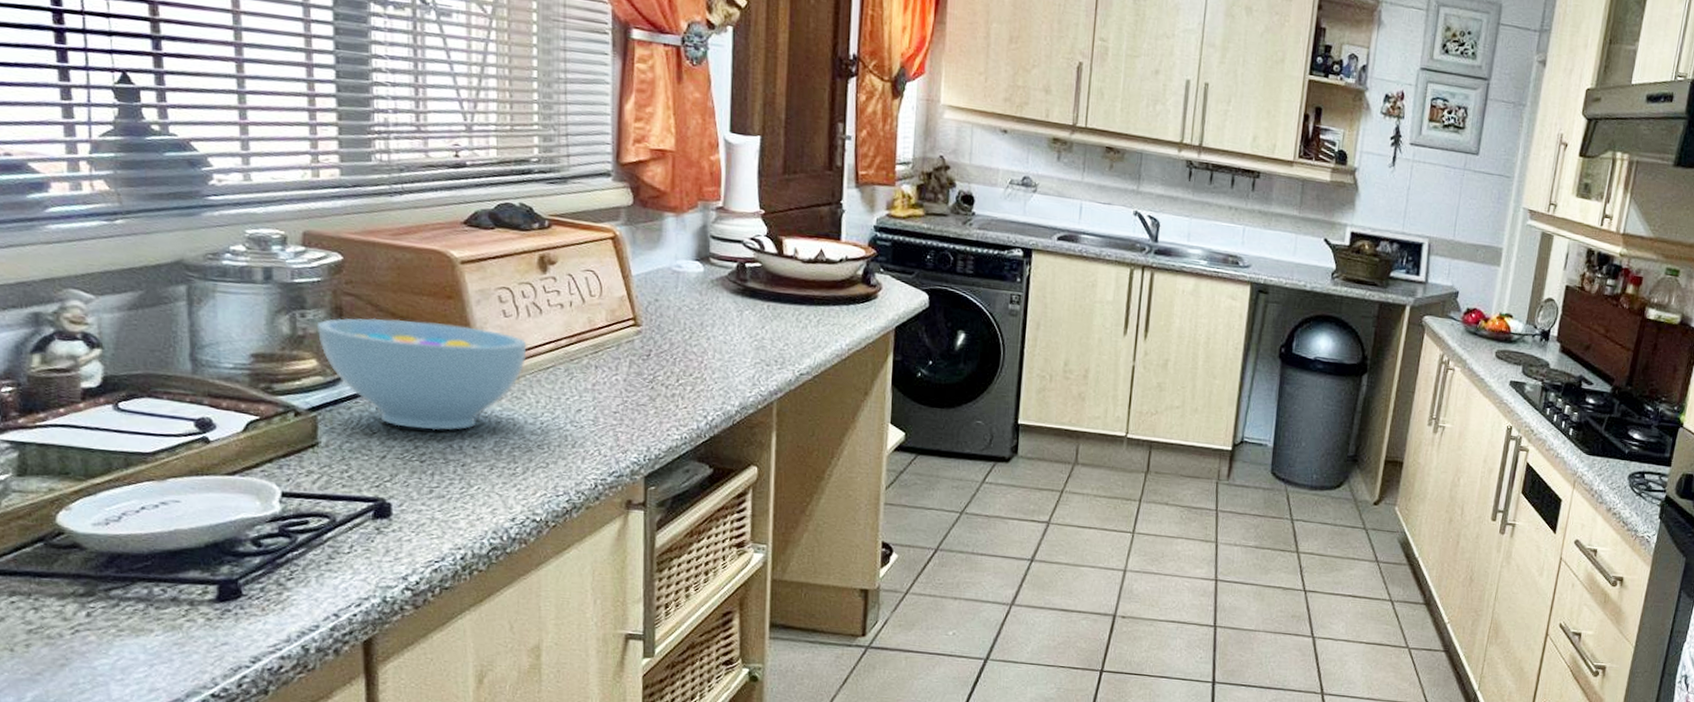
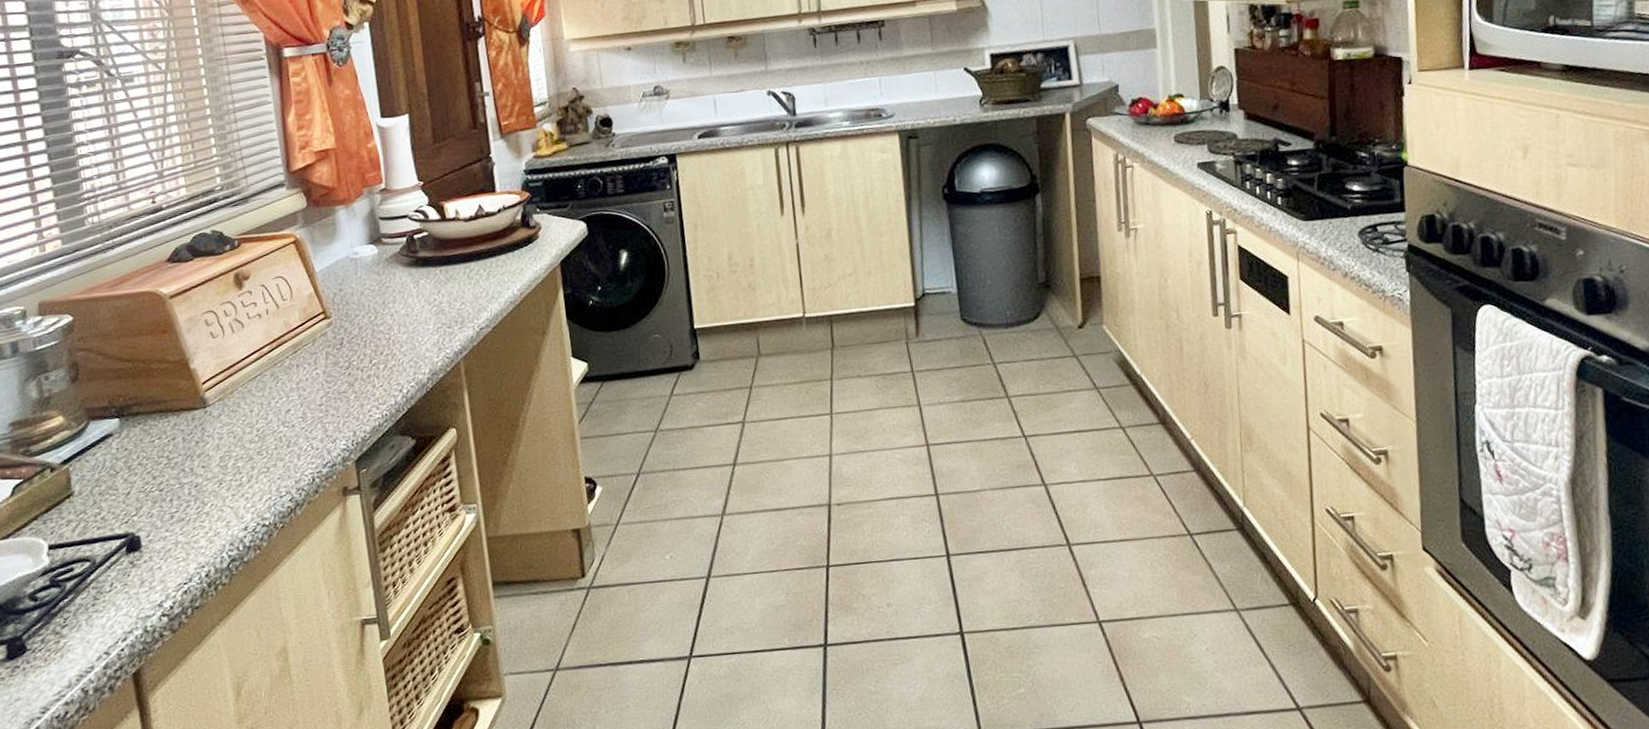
bowl: present [318,318,527,431] -> none [60,353,237,462]

